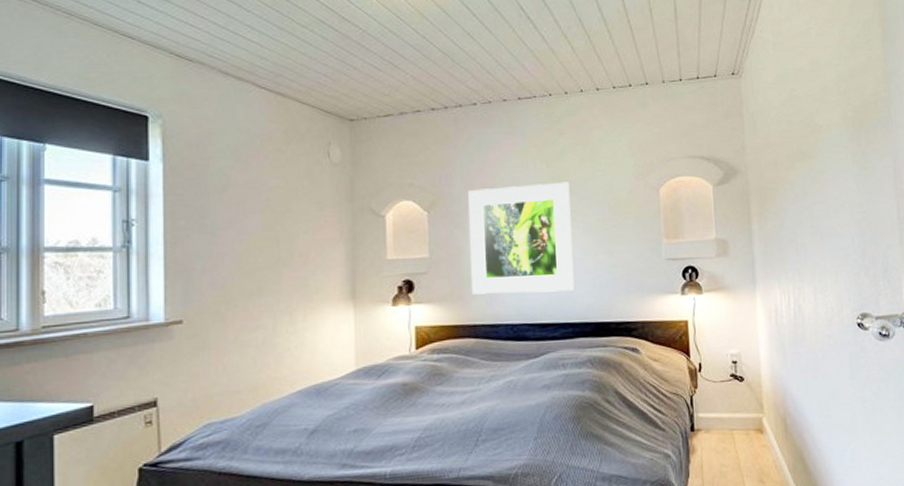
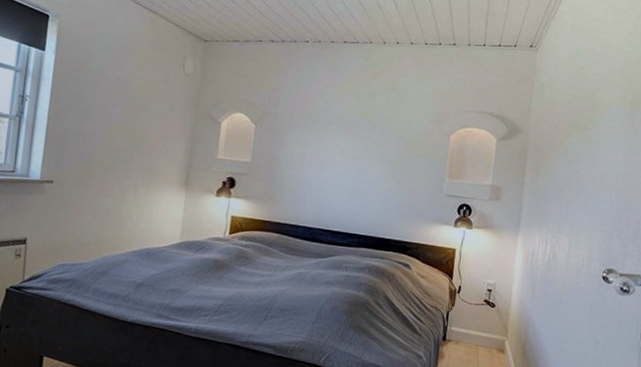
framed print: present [468,182,575,295] -> none [280,112,375,208]

